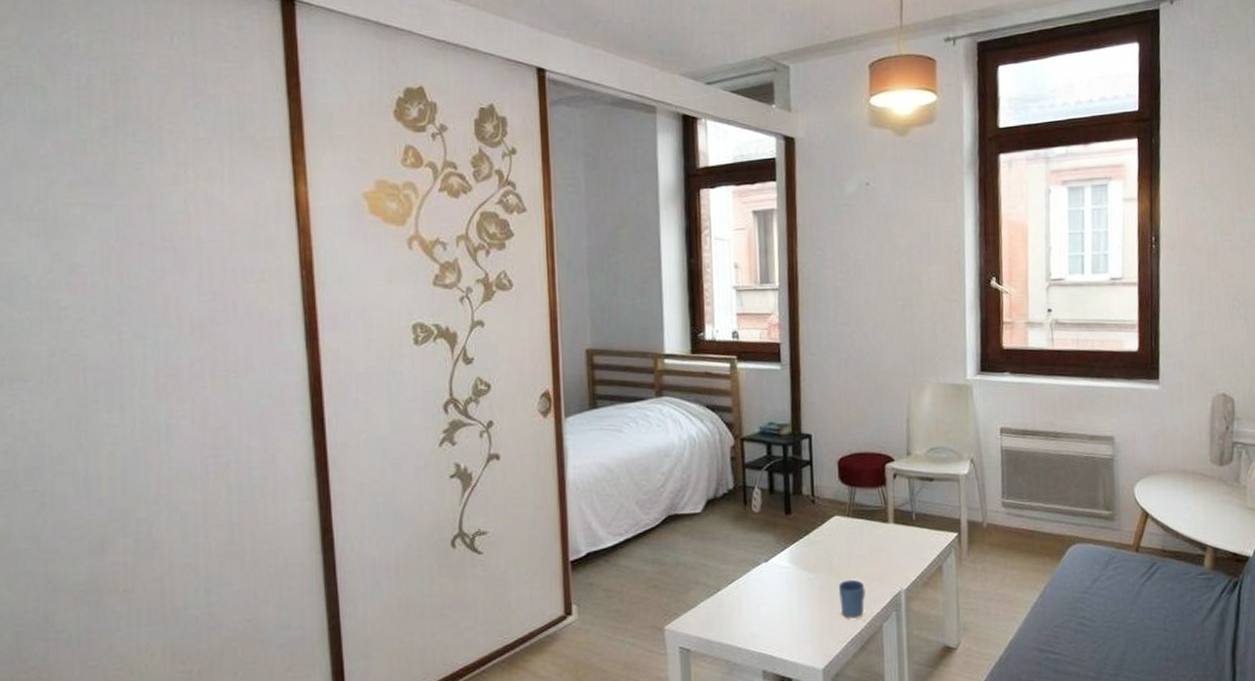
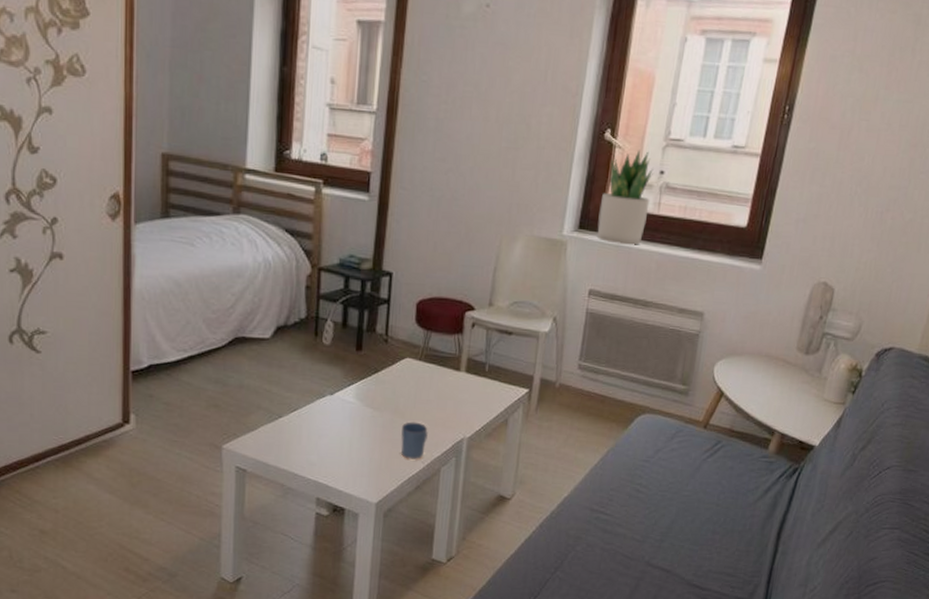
planter: none [997,293,1043,382] -> present [597,150,654,245]

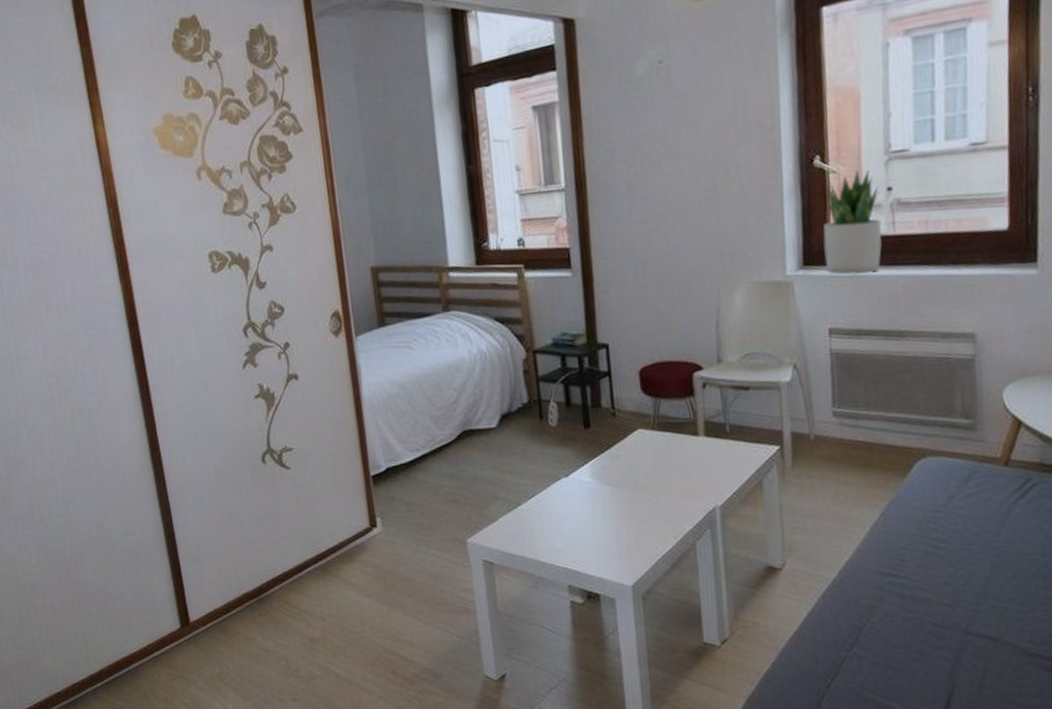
mug: present [401,421,428,460] -> none [646,495,676,536]

